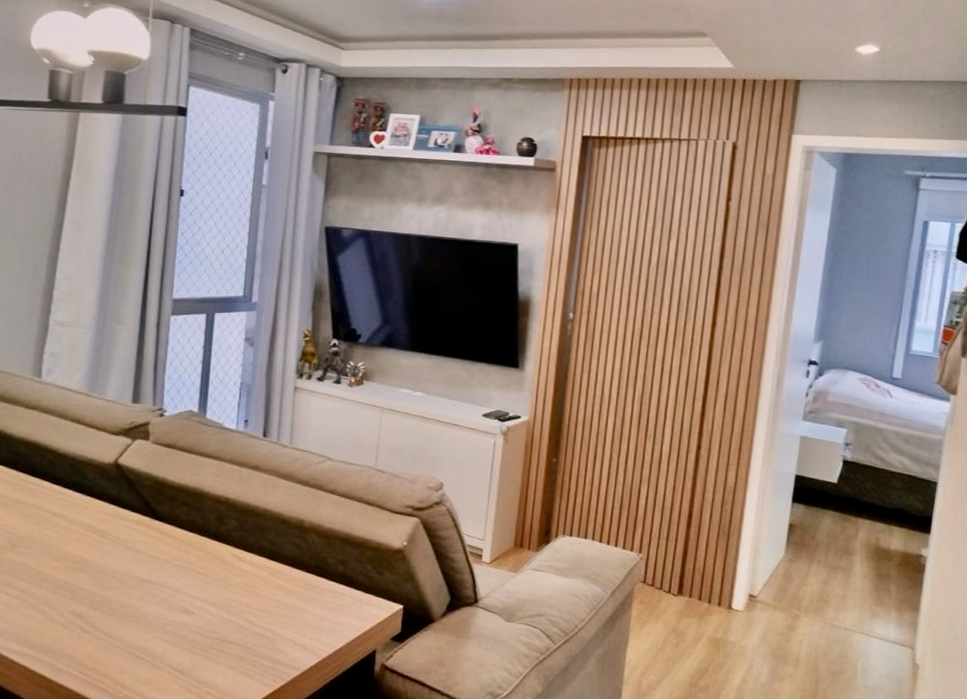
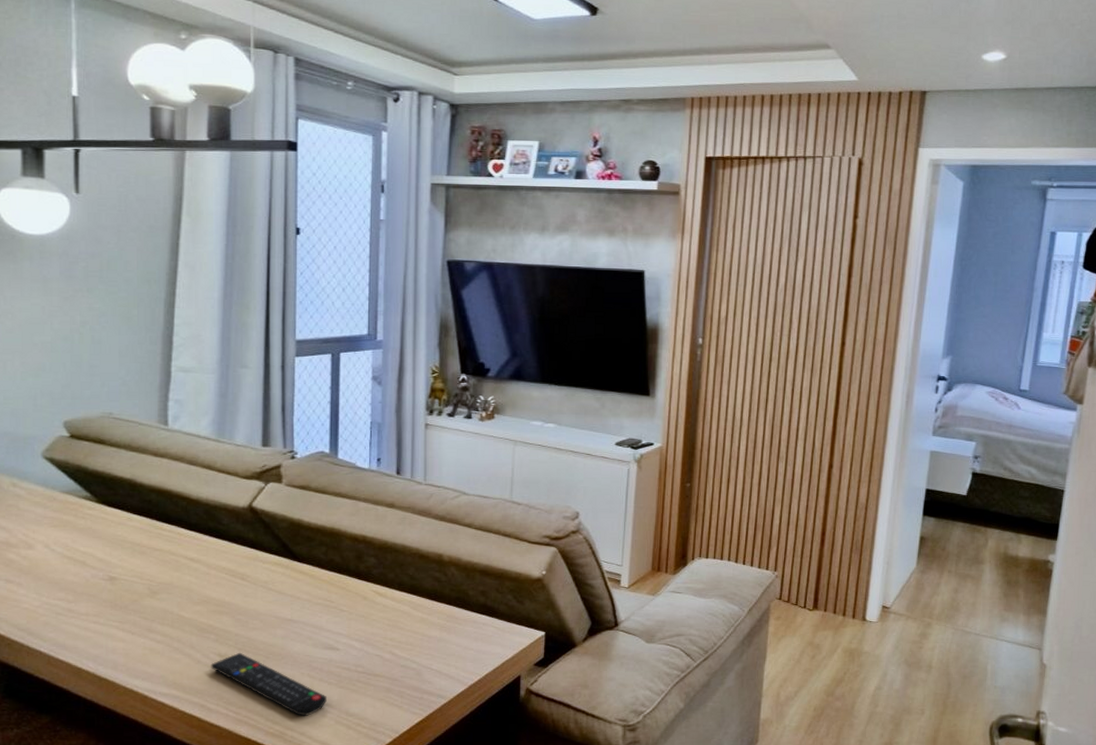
remote control: none [64,611,178,682] -> present [211,652,326,716]

